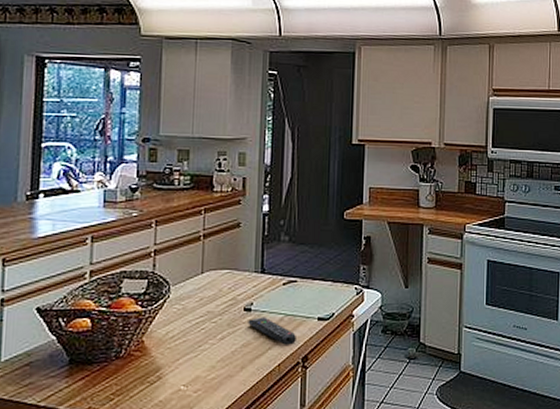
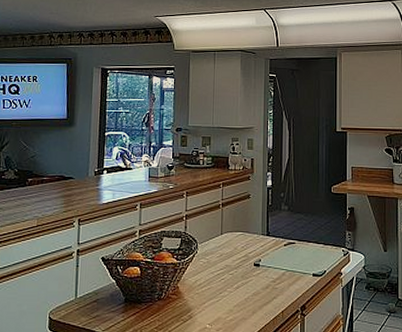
remote control: present [248,317,296,345] -> none [257,271,296,295]

